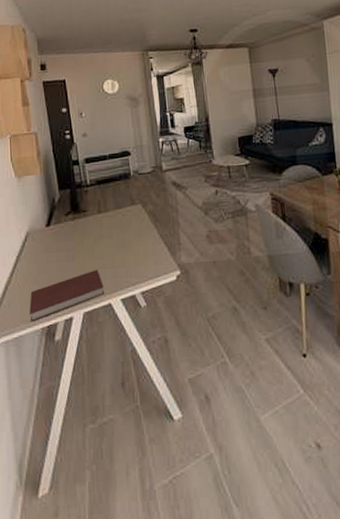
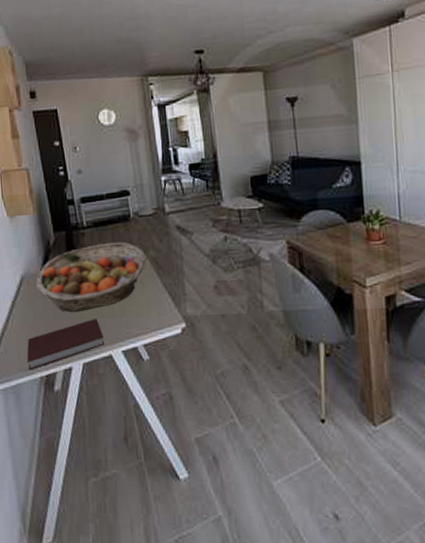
fruit basket: none [40,198,145,264] -> present [35,242,146,312]

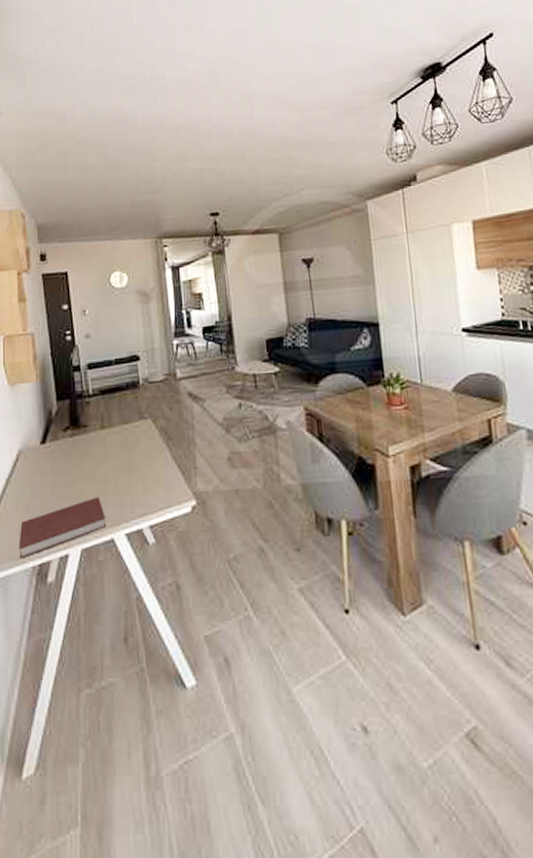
fruit basket: present [35,242,146,312] -> none [33,411,155,490]

